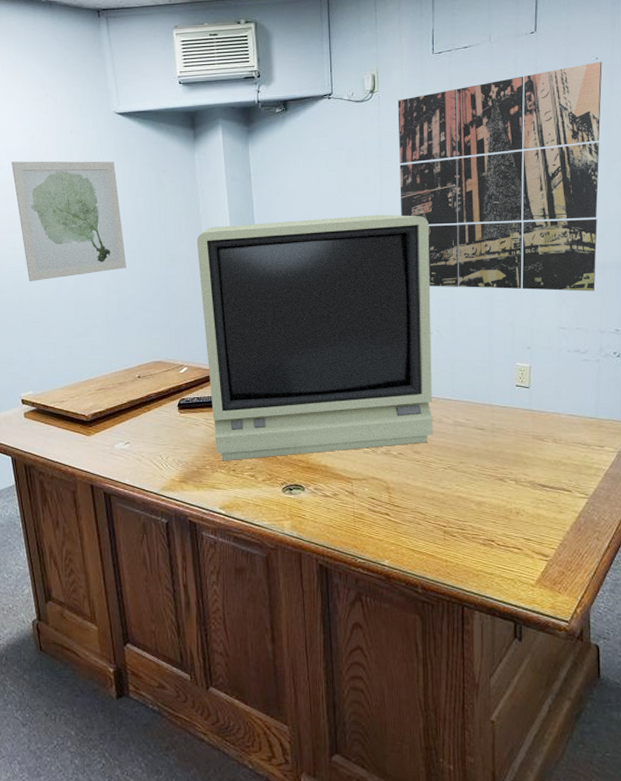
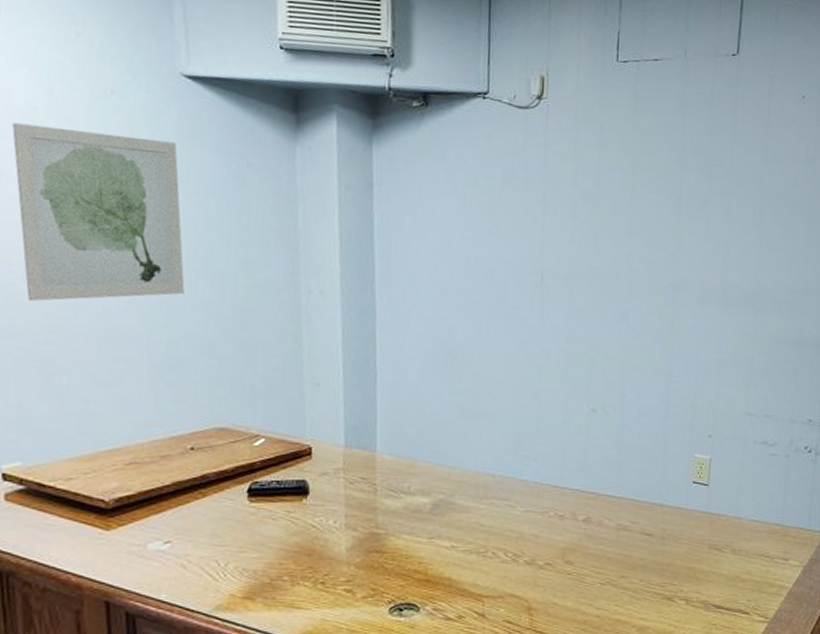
monitor: present [196,214,433,461] -> none [290,248,600,571]
wall art: present [397,61,602,292] -> none [566,100,809,373]

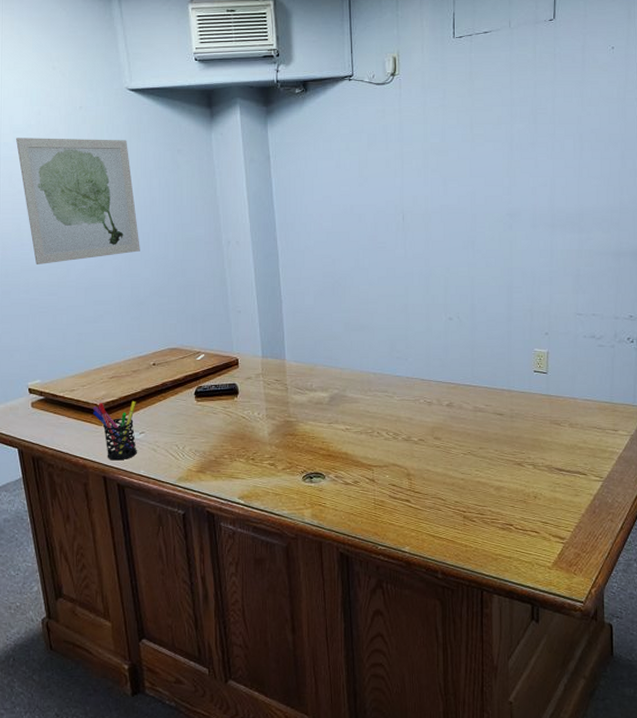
pen holder: none [96,497,162,580] -> present [92,400,137,461]

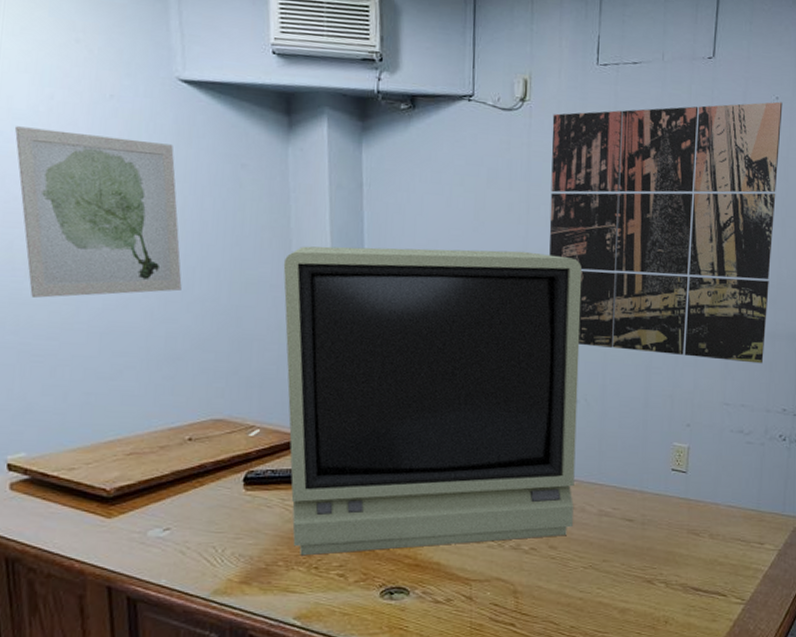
pen holder: present [92,400,137,461] -> none [98,486,161,566]
monitor: none [213,199,453,450] -> present [283,246,582,556]
wall art: none [418,51,618,278] -> present [549,101,783,364]

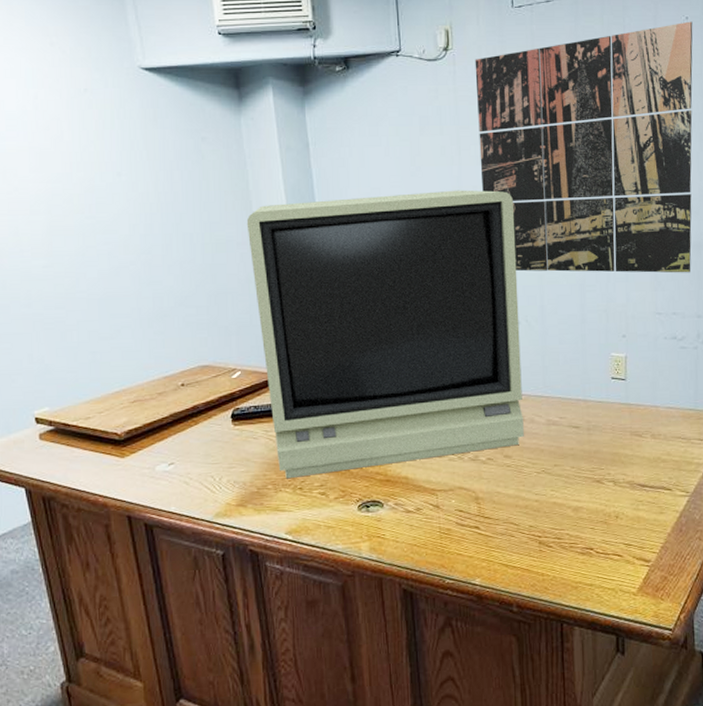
wall art: present [15,126,182,298] -> none [10,125,162,273]

